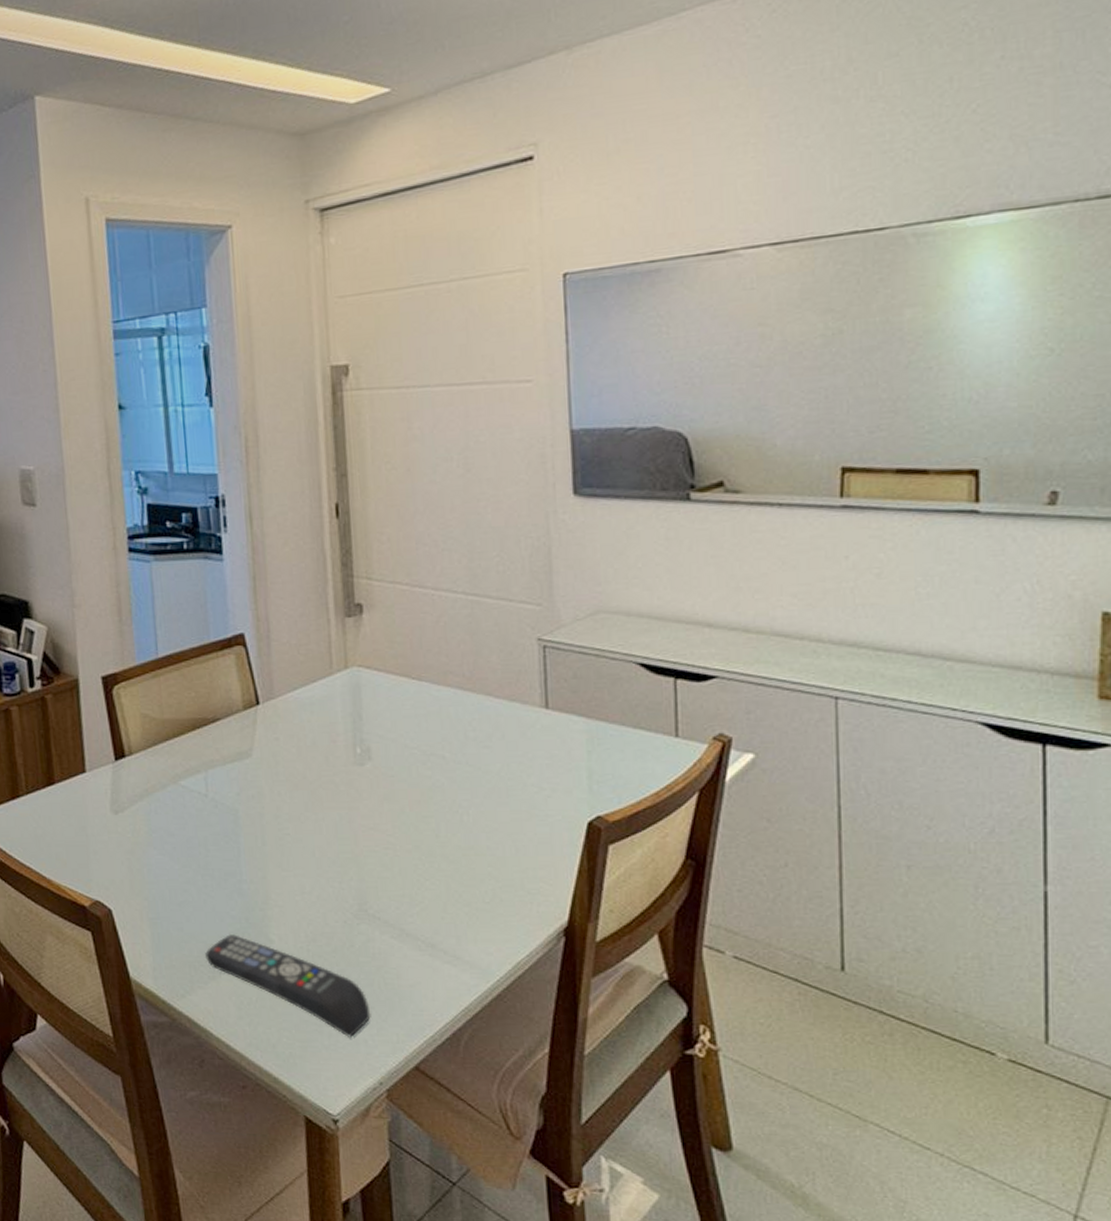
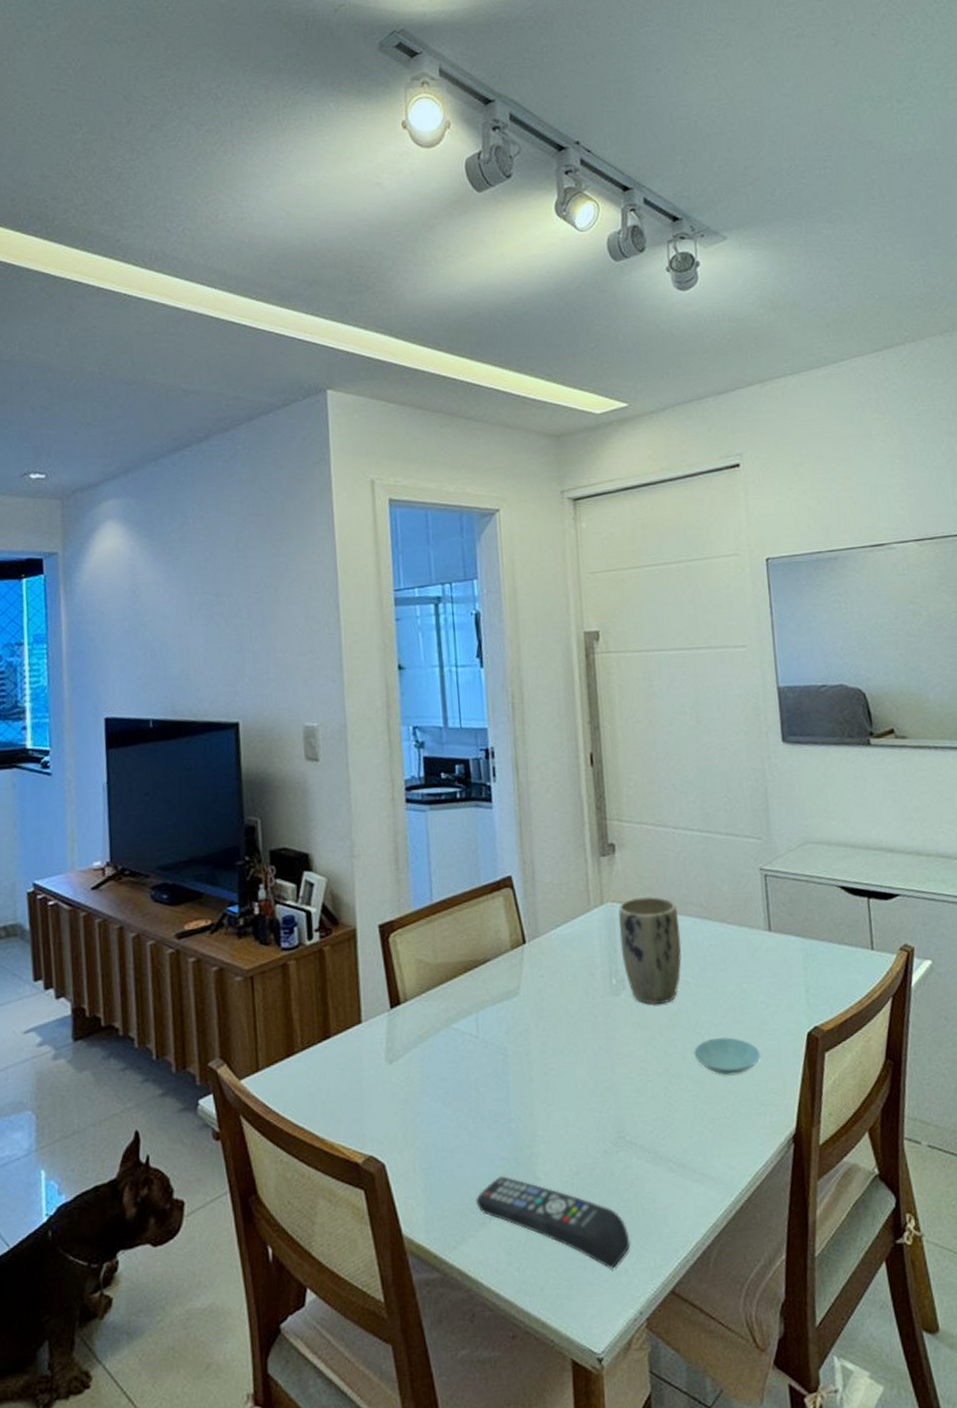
plant pot: none [365,663,439,779] -> present [618,896,682,1005]
saucer: none [449,818,529,859] -> present [694,1036,761,1076]

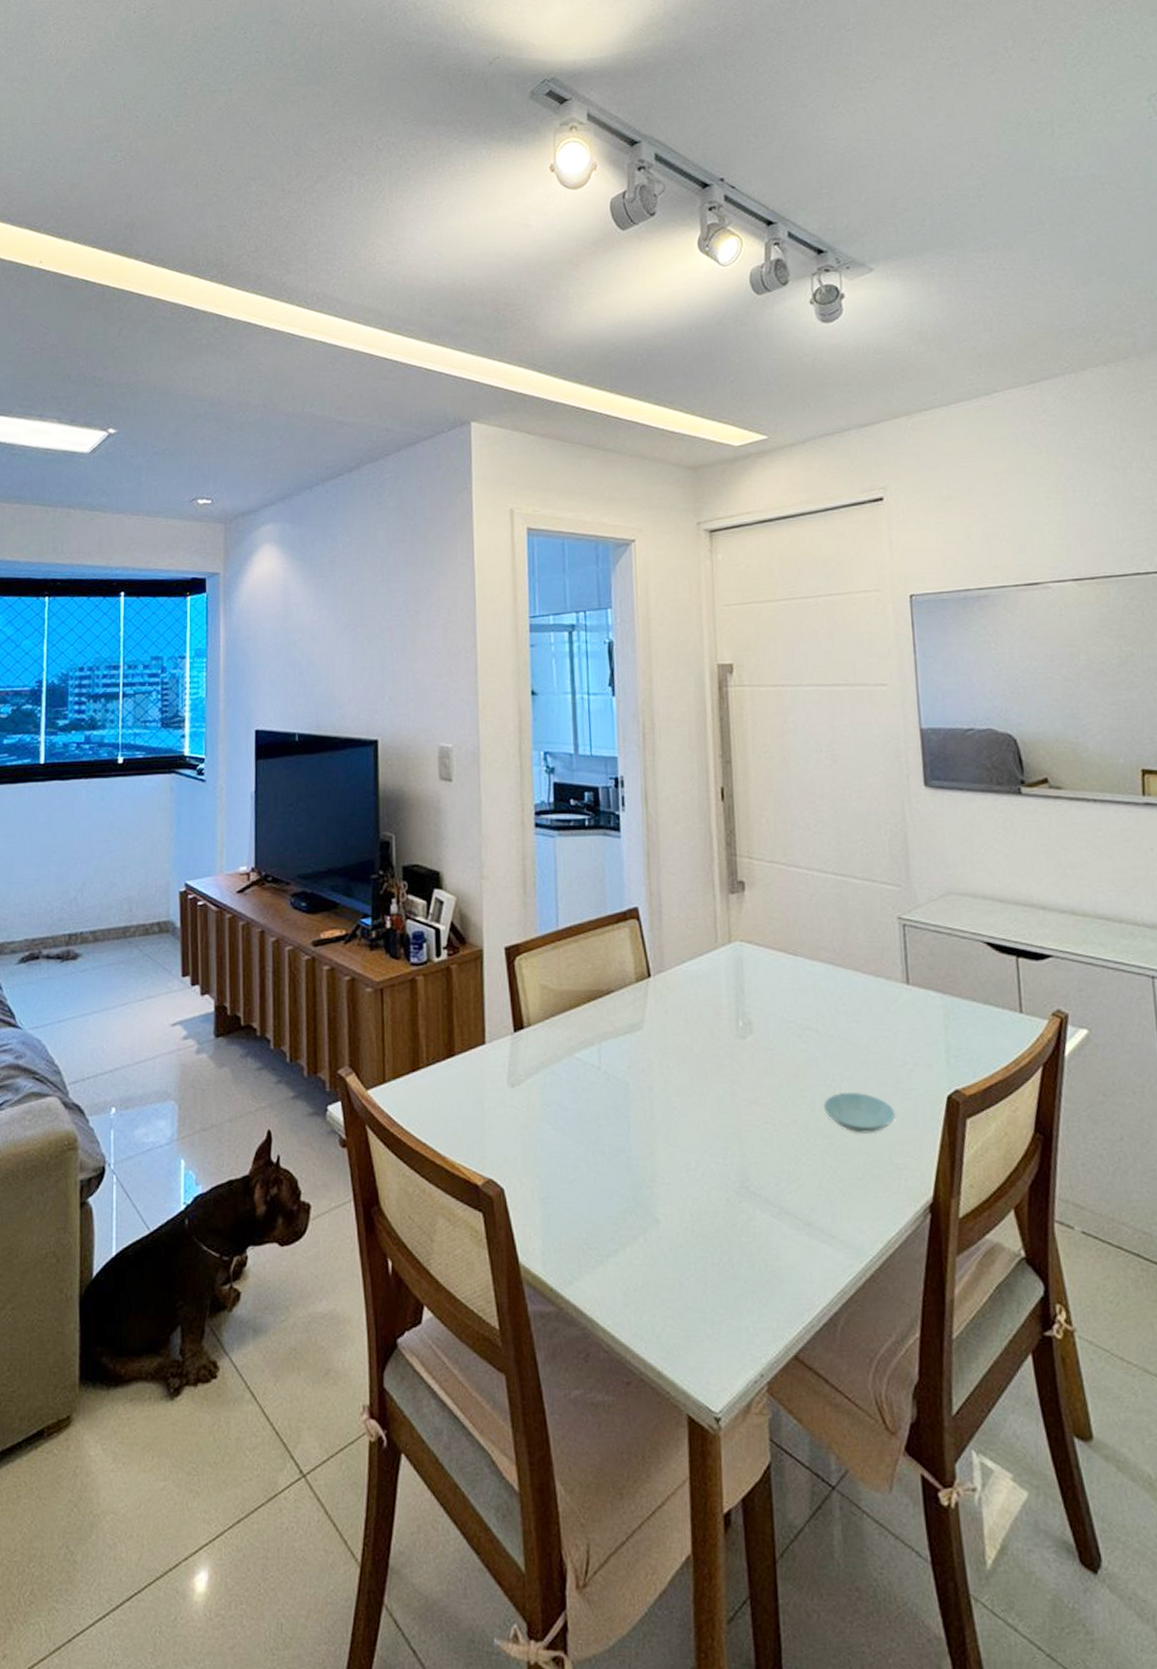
remote control: present [476,1176,631,1269] -> none [594,1214,752,1325]
plant pot: present [618,896,682,1005] -> none [747,939,813,1052]

